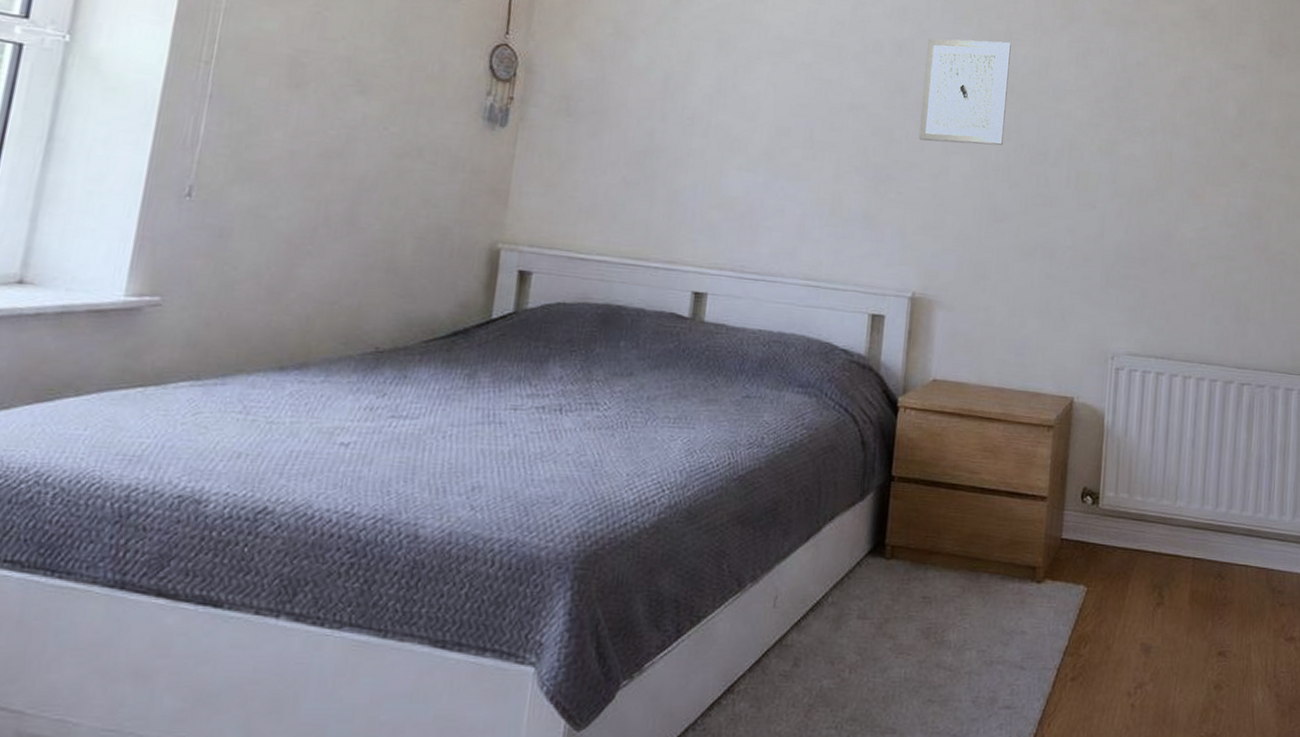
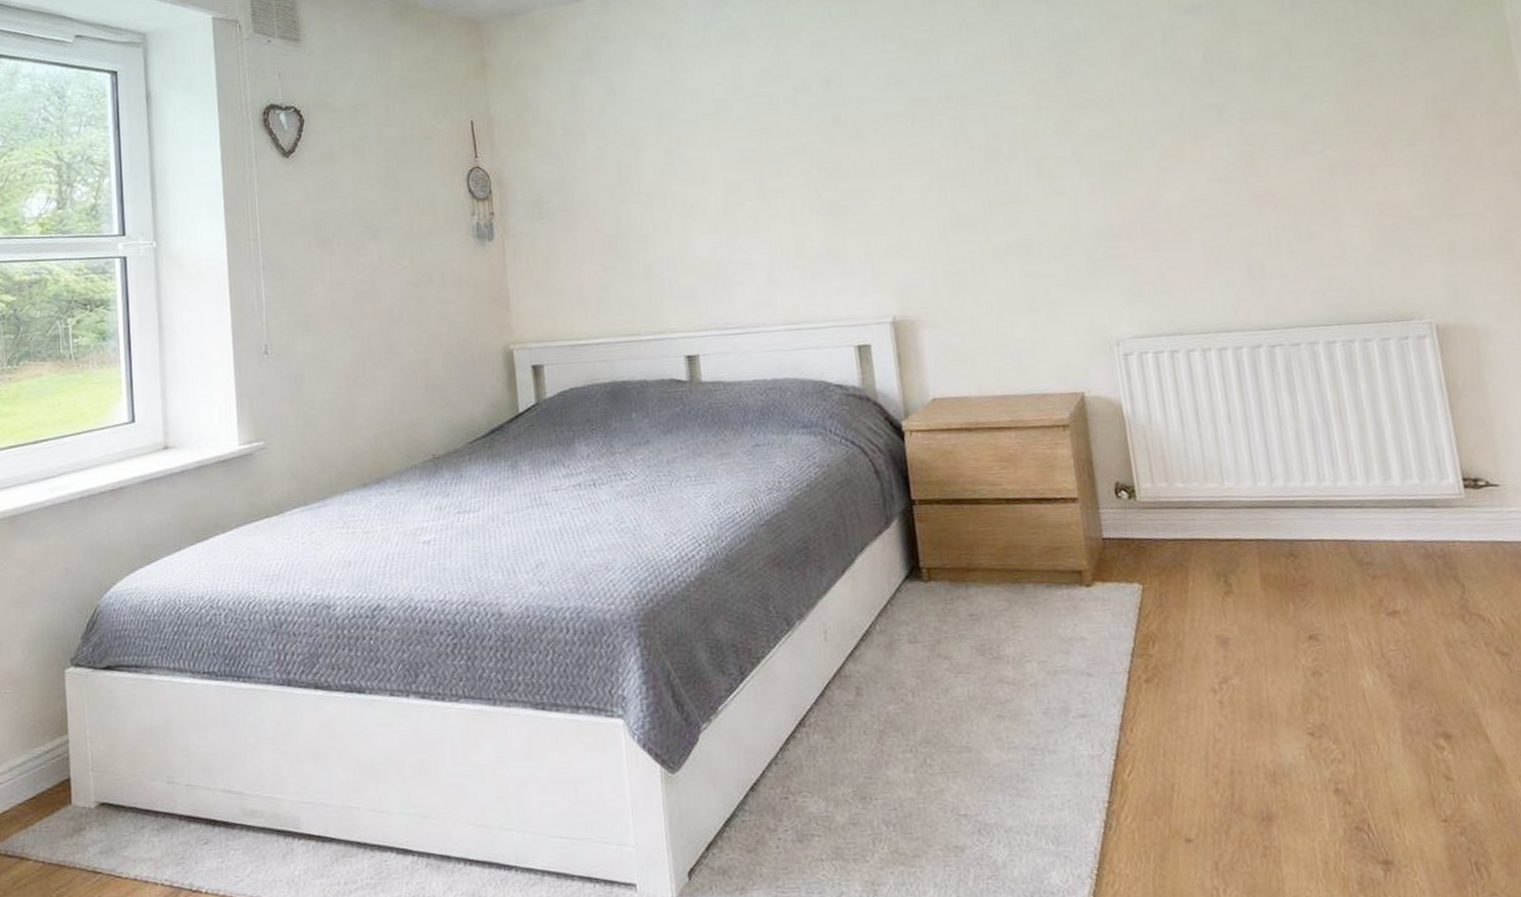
wall art: present [918,38,1011,146] -> none [853,46,953,166]

